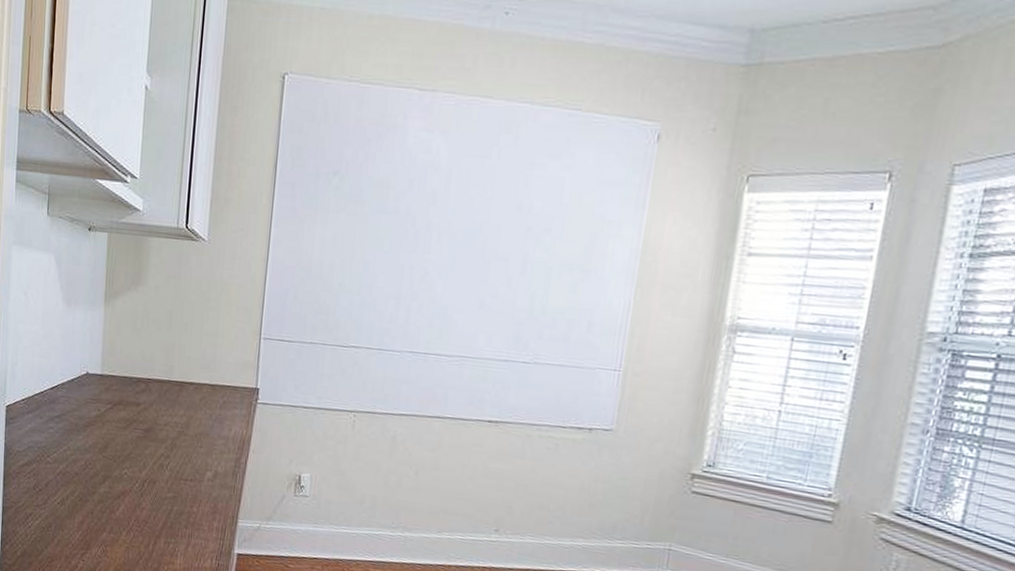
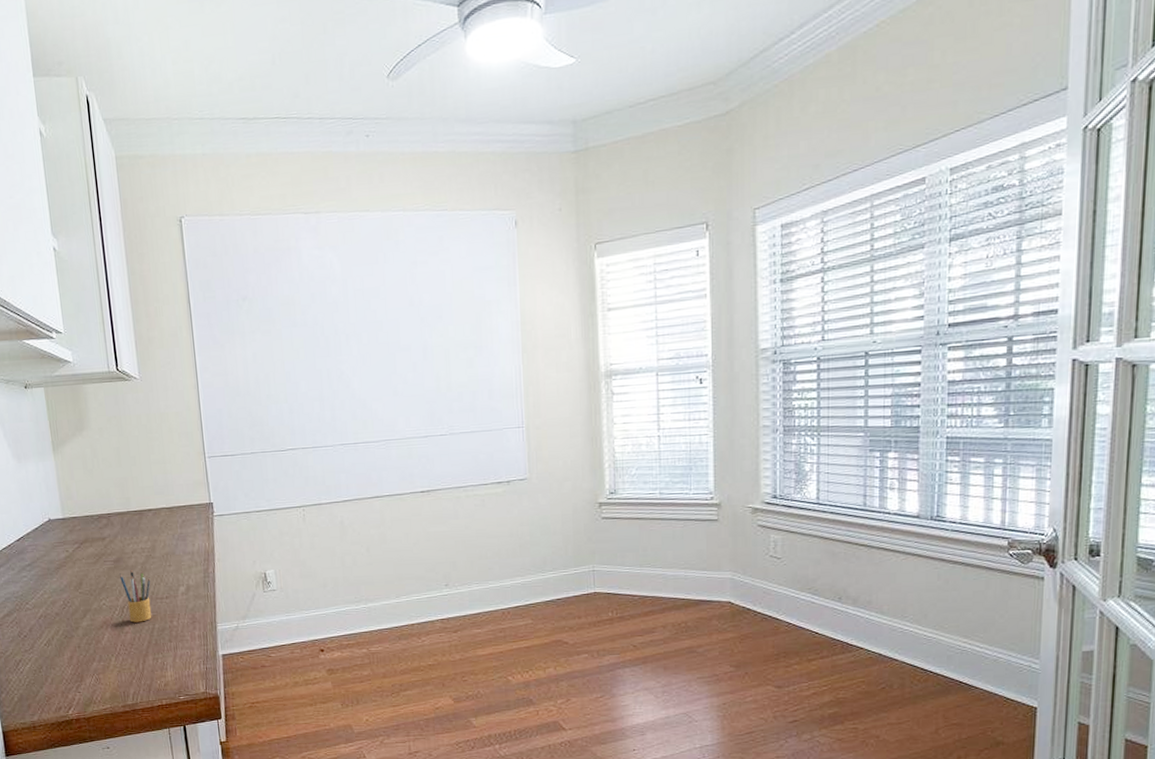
pencil box: none [147,442,178,501] -> present [120,569,152,623]

